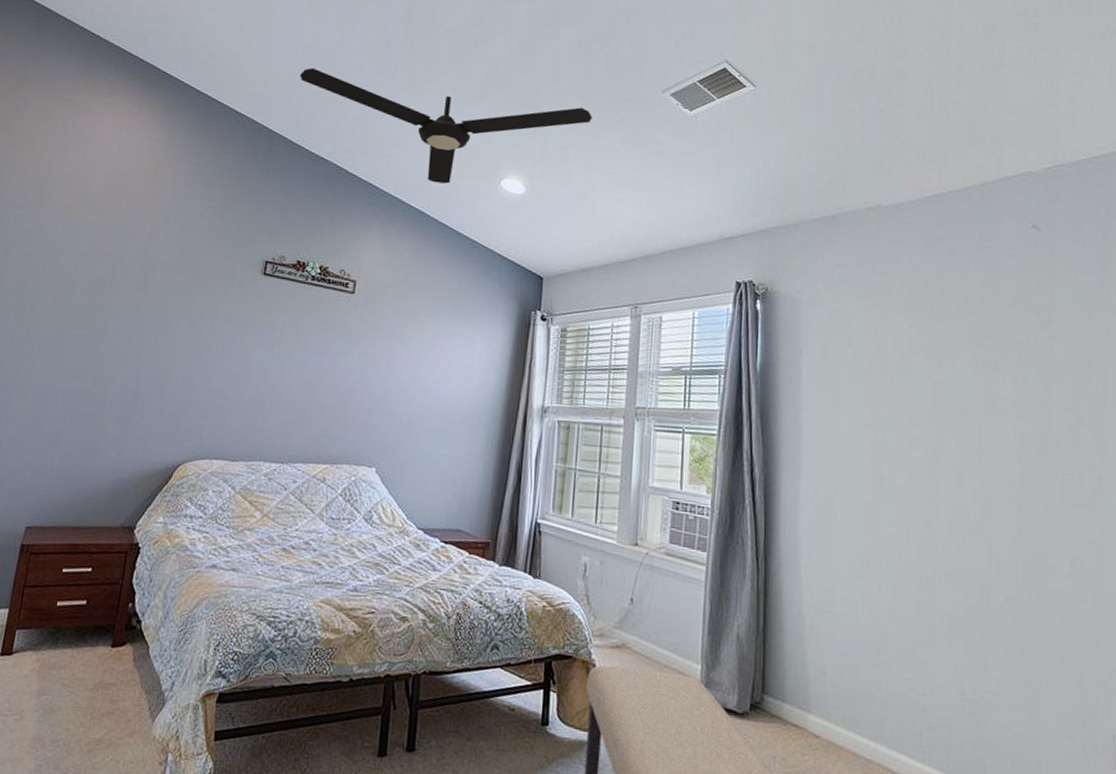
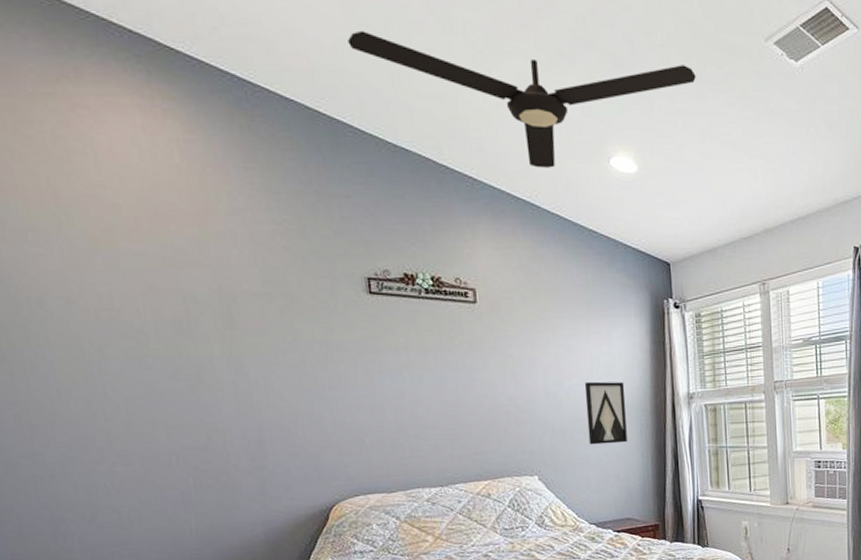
wall art: none [433,380,479,448] -> present [584,381,627,445]

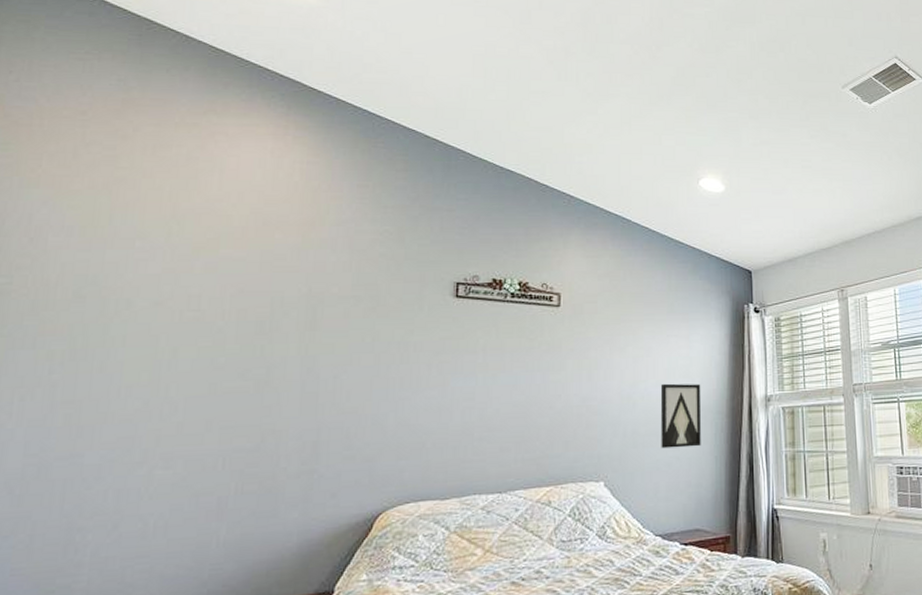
ceiling fan: present [348,30,696,168] -> none [473,77,781,187]

